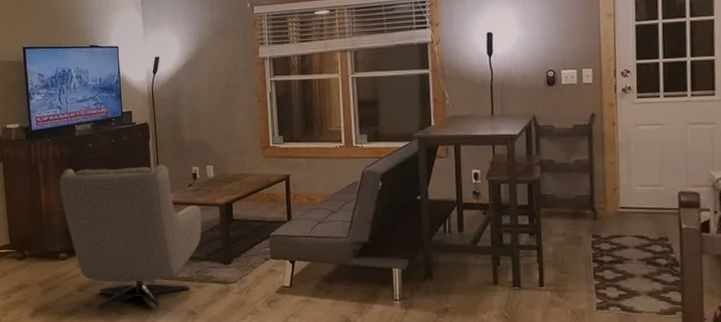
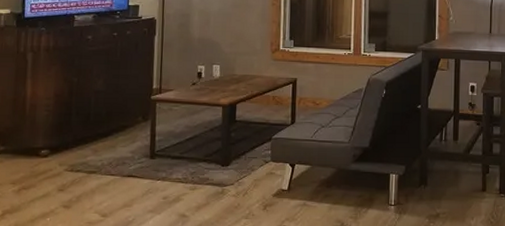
armchair: present [59,164,202,311] -> none [49,60,203,212]

